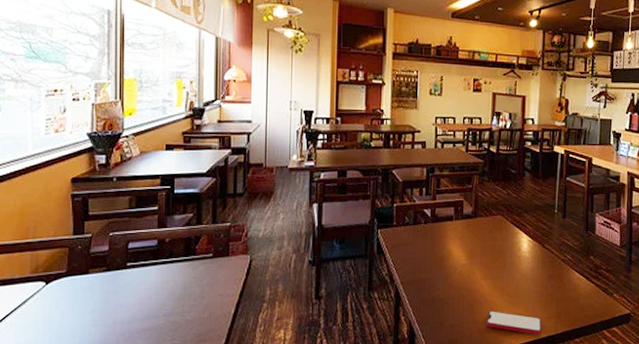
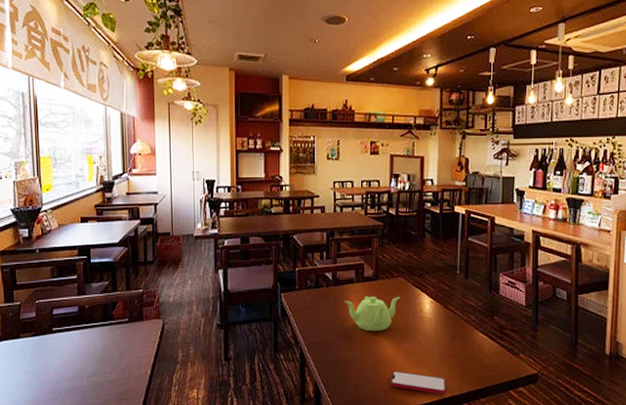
teapot: none [442,234,499,270] -> present [344,296,401,332]

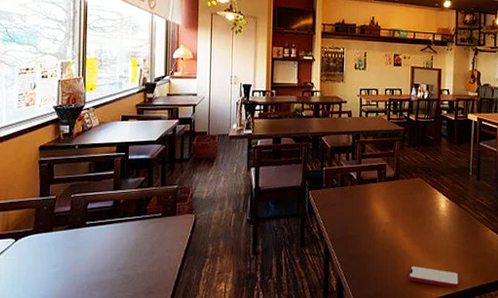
teapot: present [344,296,401,332] -> none [367,194,419,228]

